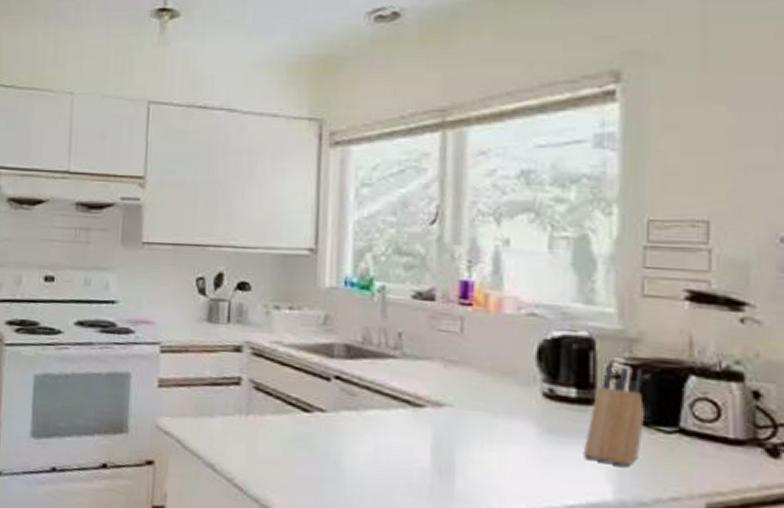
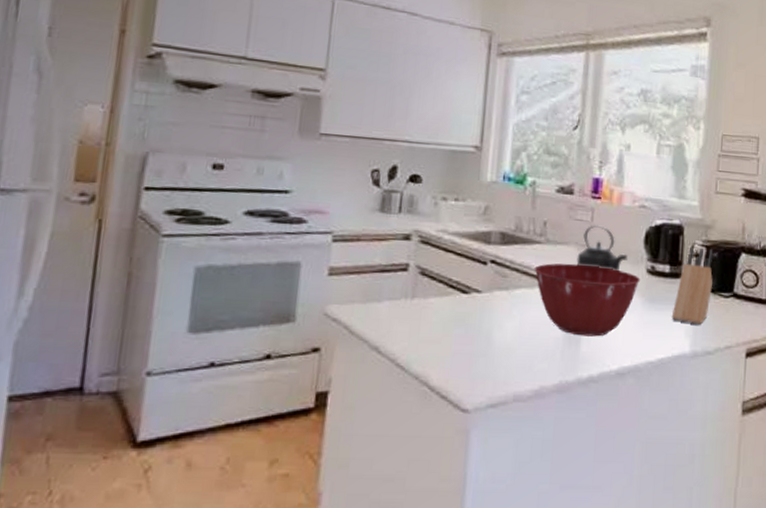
mixing bowl: none [389,381,533,472] -> present [534,263,640,337]
kettle: none [443,336,514,393] -> present [576,224,628,271]

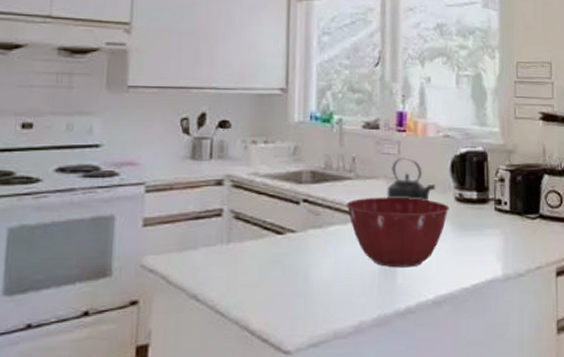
knife block: present [671,247,714,325] -> none [482,172,519,248]

